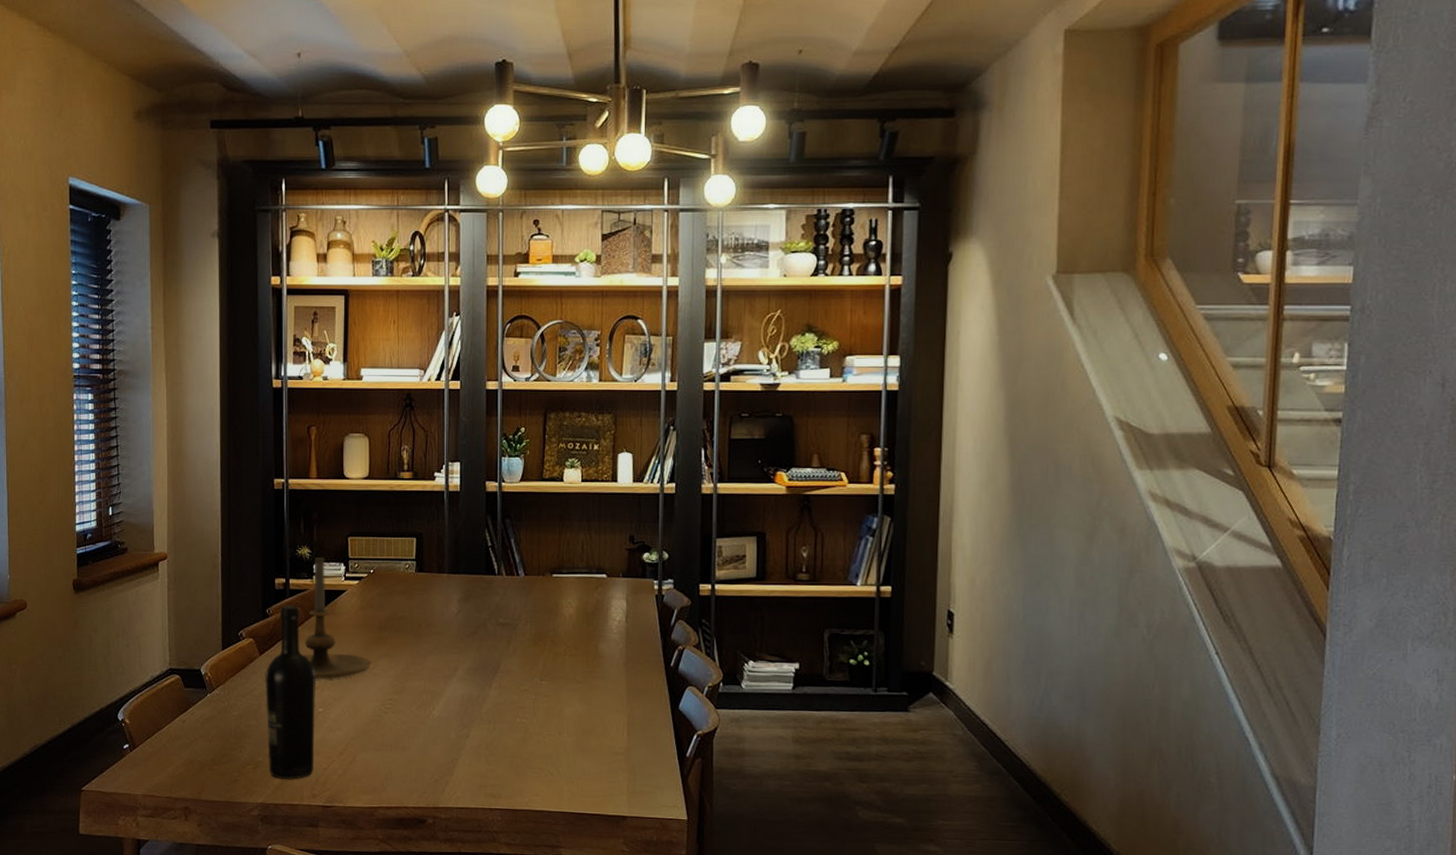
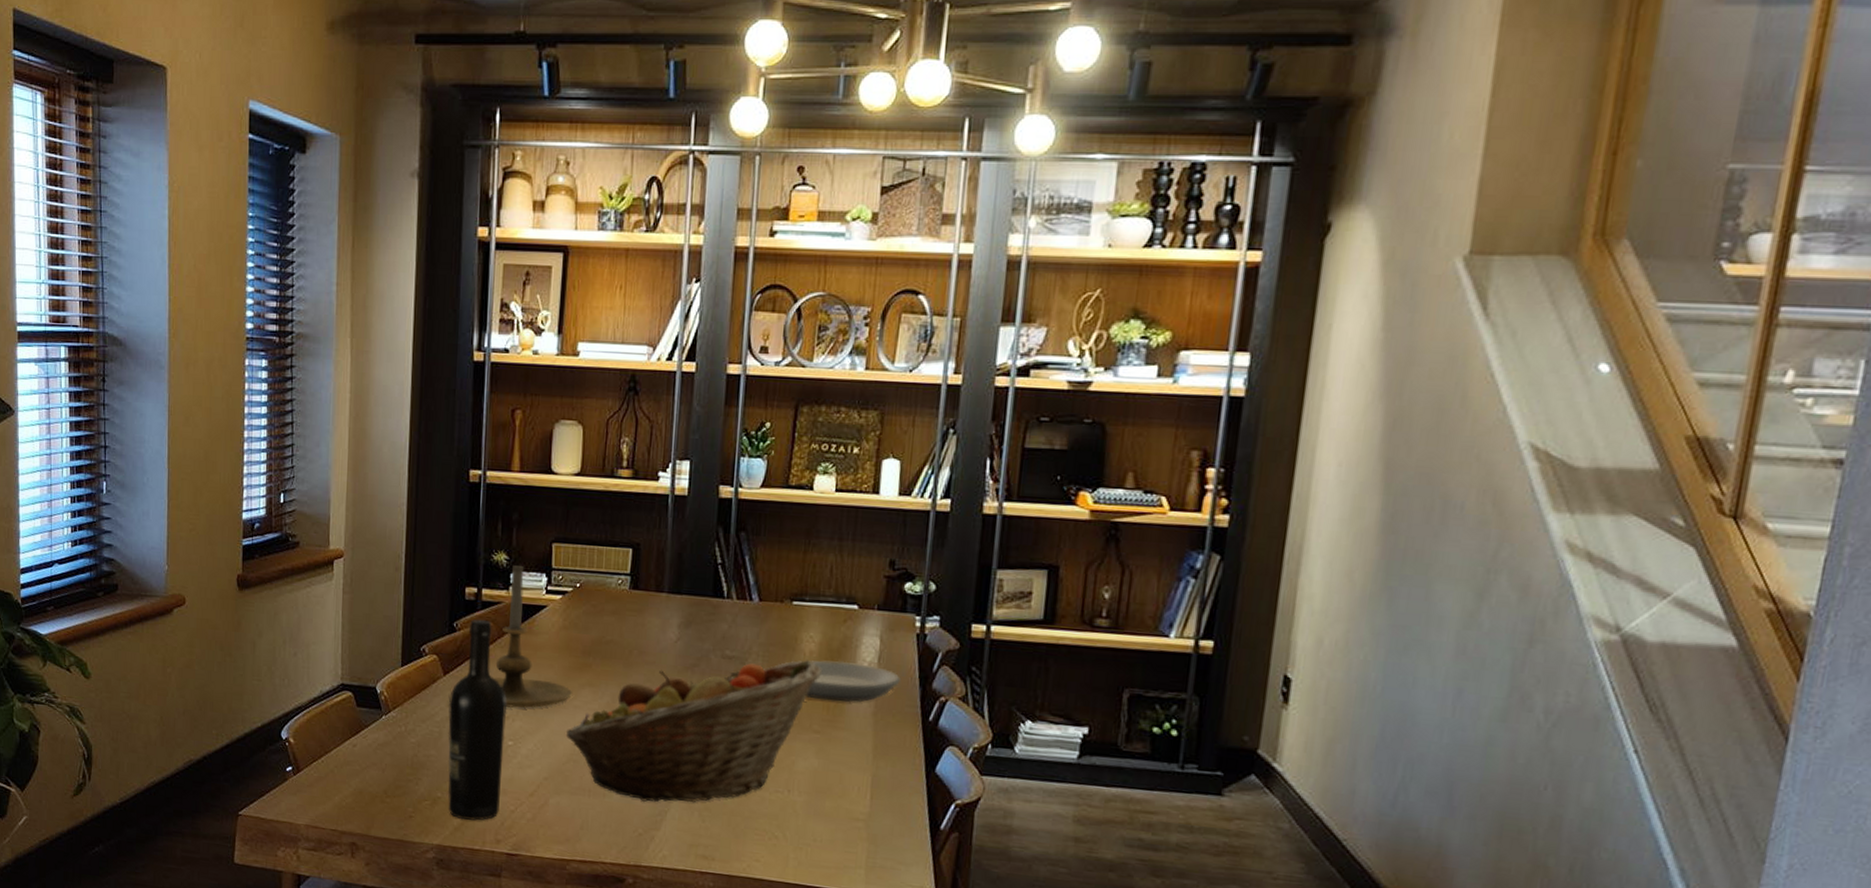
fruit basket: none [368,622,580,752] -> present [565,660,821,803]
plate: none [543,621,645,656] -> present [777,660,900,703]

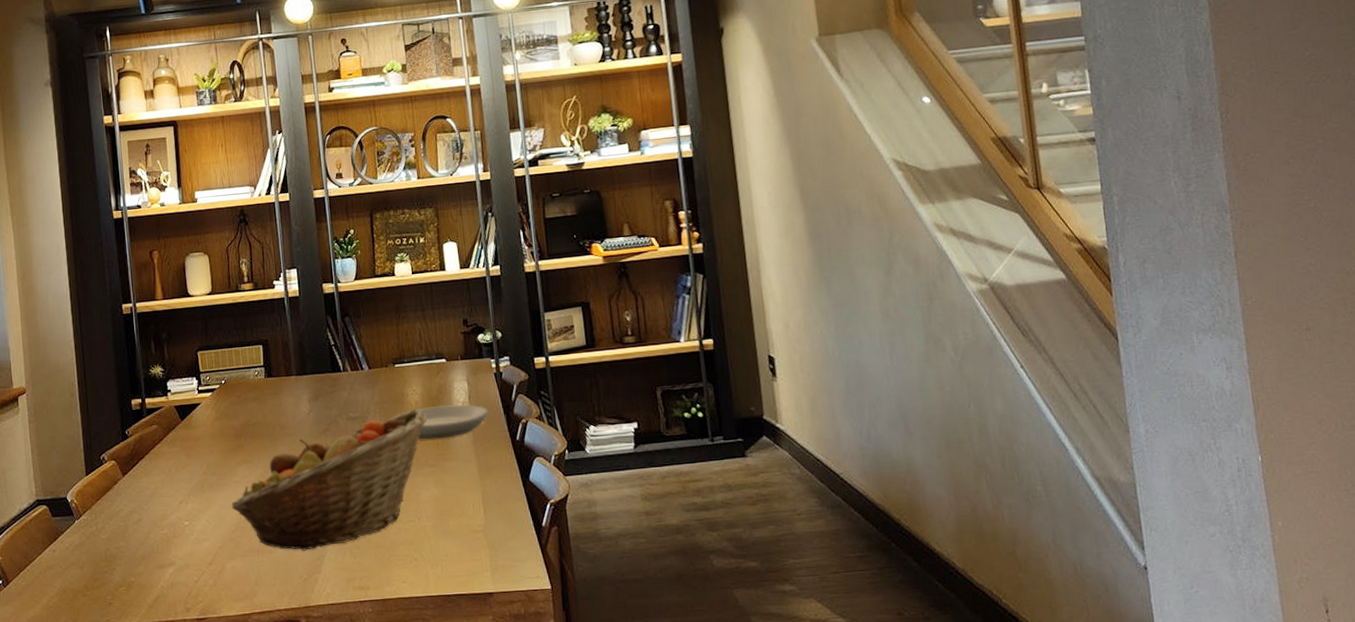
wine bottle: present [447,619,507,821] -> none [130,423,185,598]
candle holder: present [454,564,572,708] -> none [133,374,232,493]

